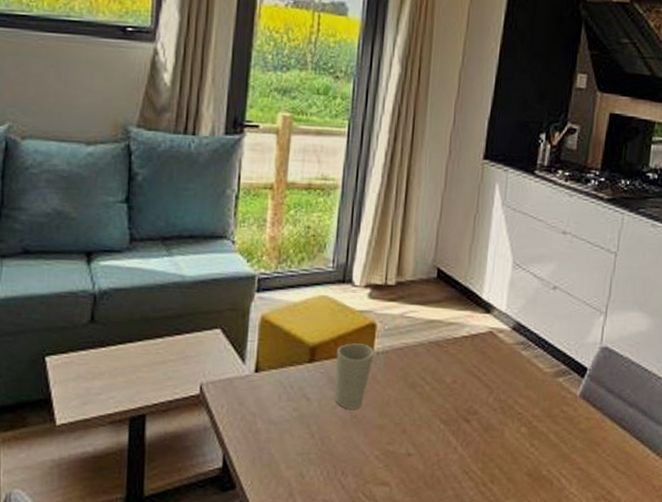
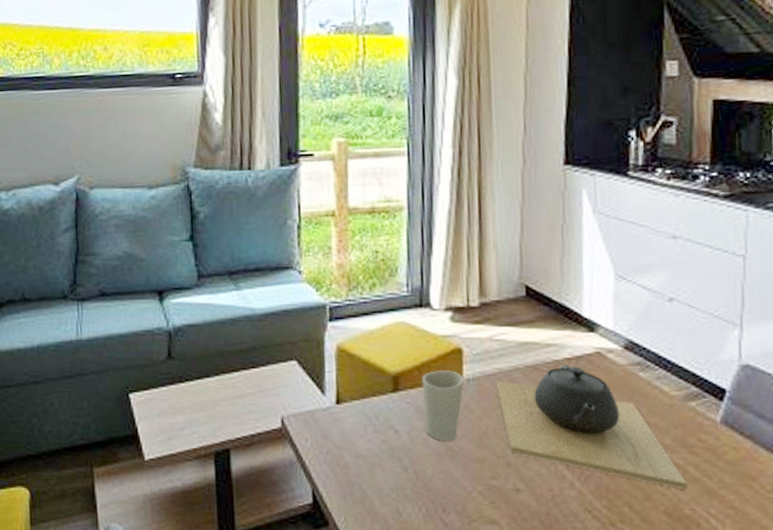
teapot: none [402,342,547,454] -> present [496,365,687,490]

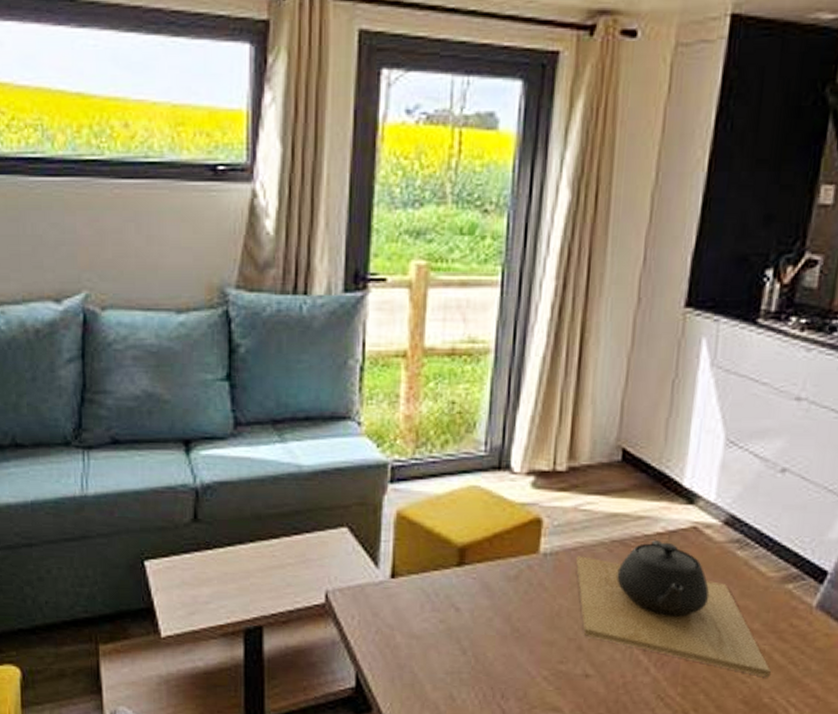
cup: present [421,370,464,441] -> none [490,543,540,621]

